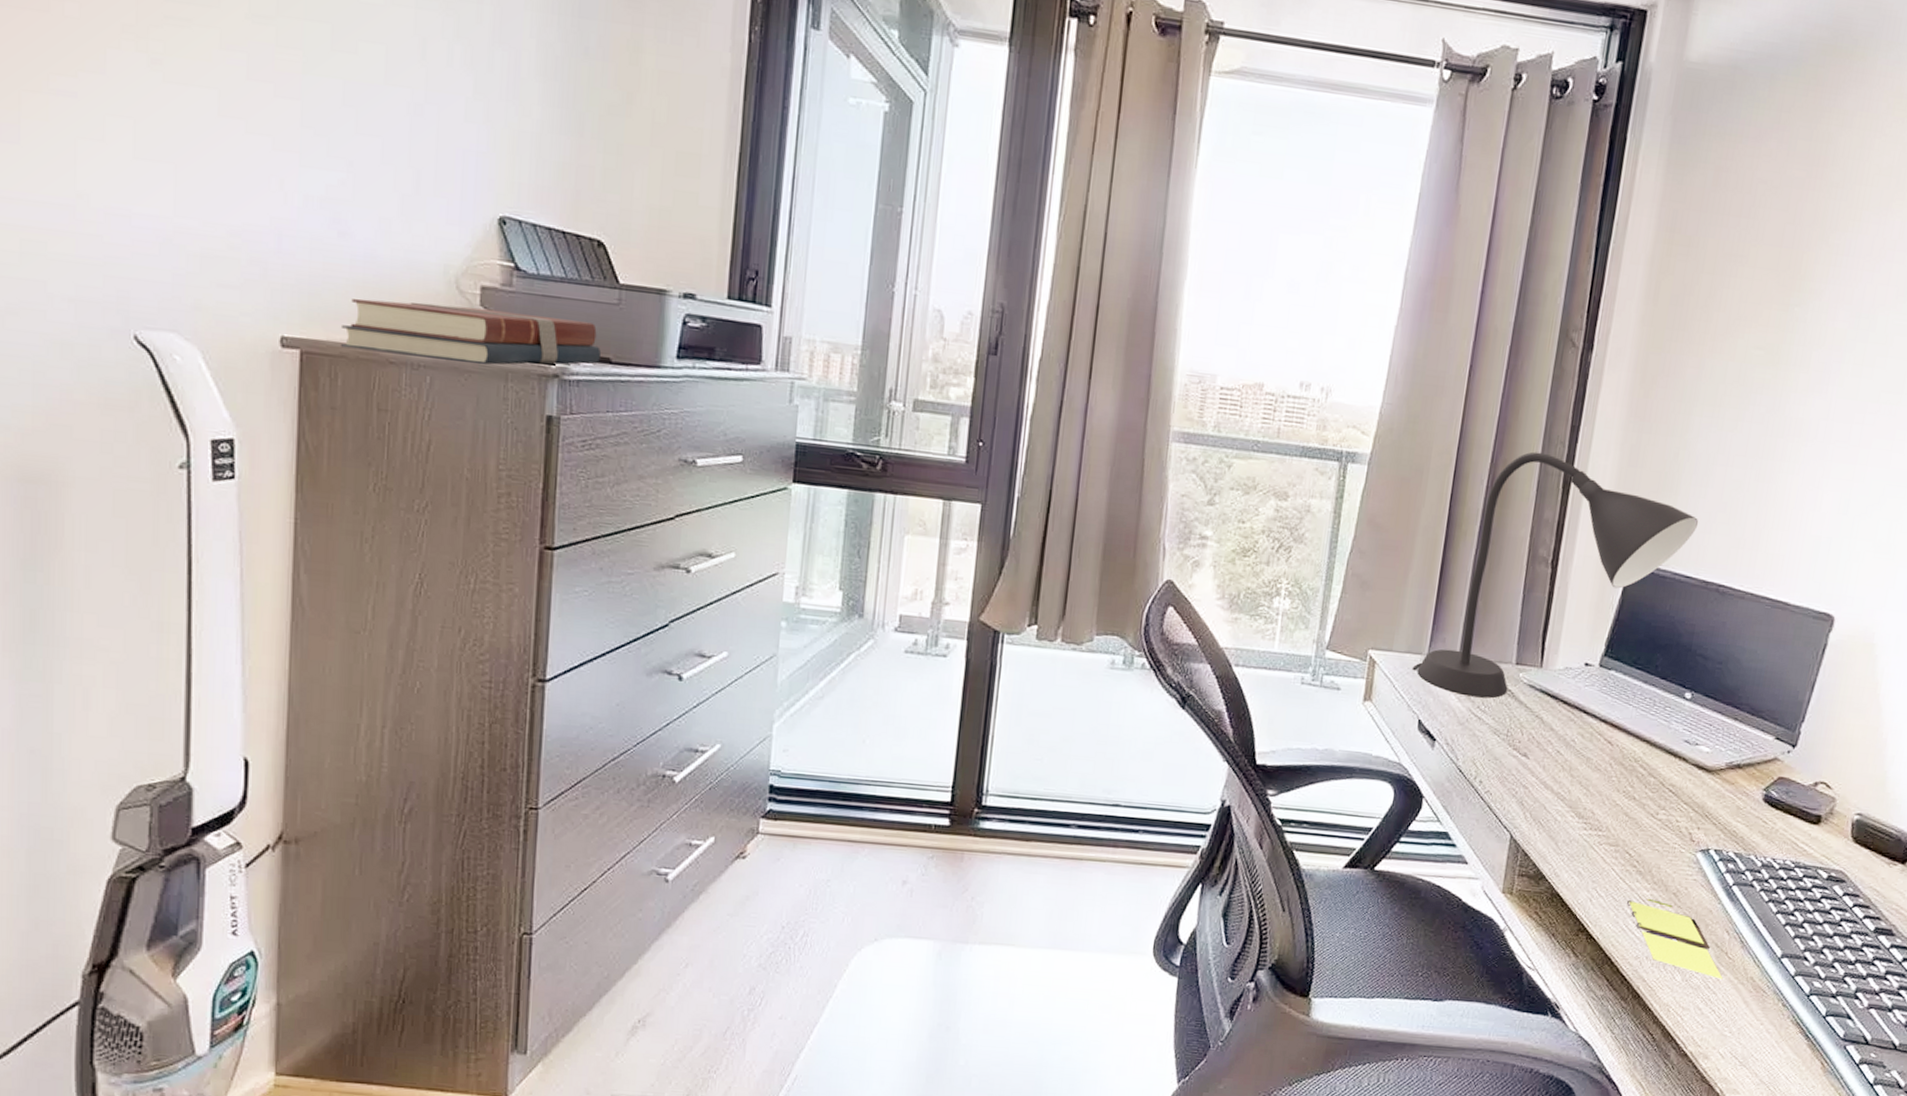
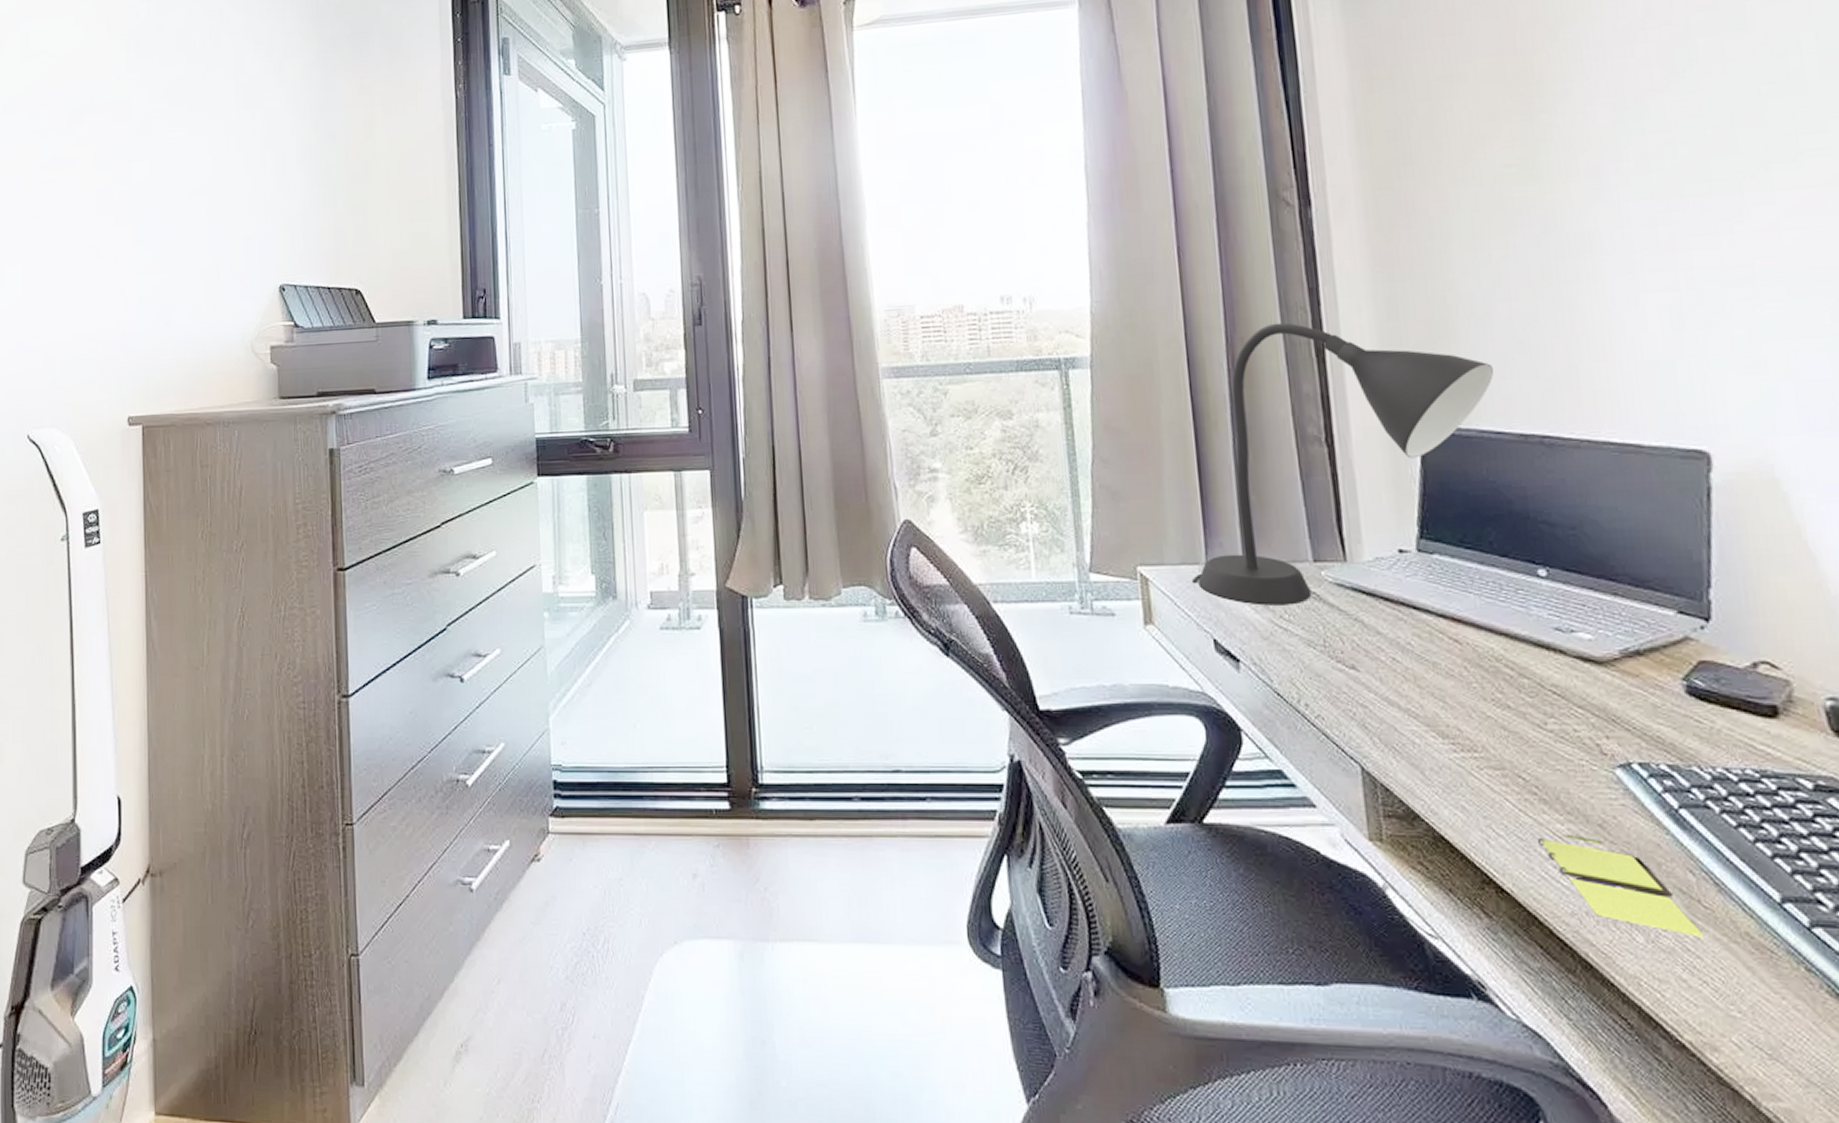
books: present [340,298,602,366] -> none [170,361,368,418]

